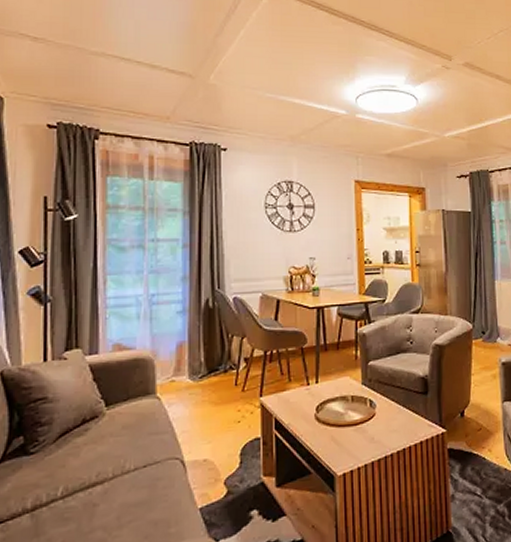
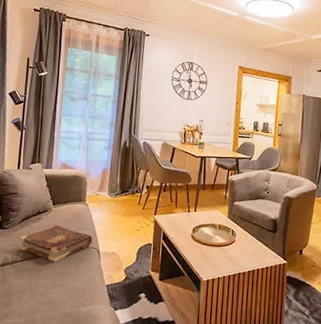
book: none [56,434,172,490] -> present [18,225,93,262]

